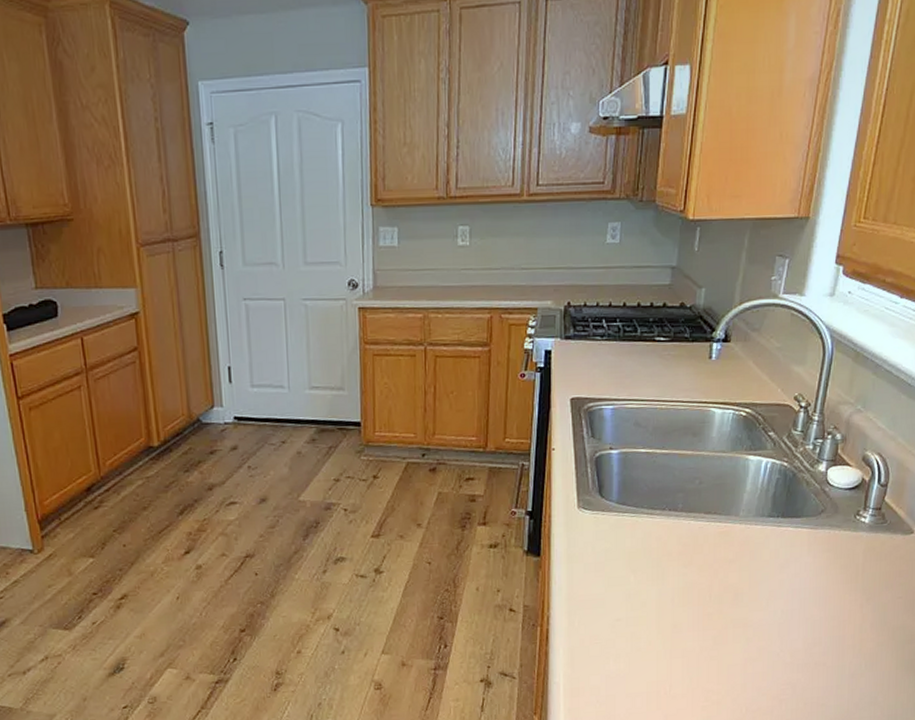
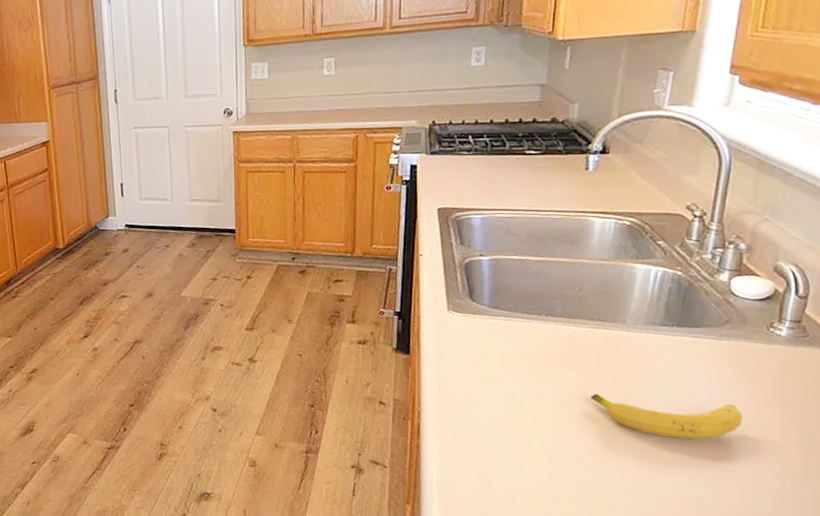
fruit: none [705,587,832,628] -> present [590,393,744,440]

